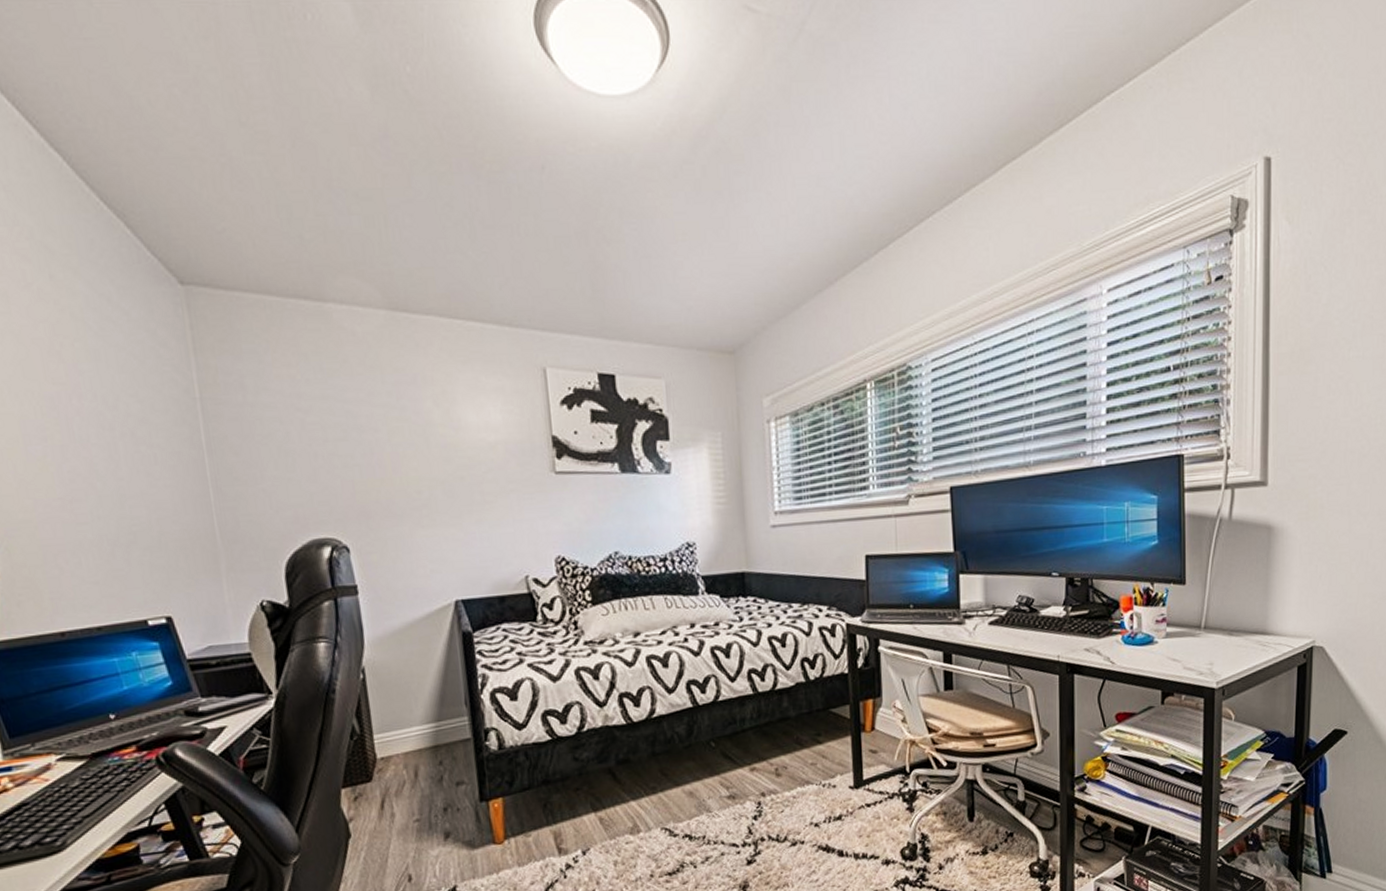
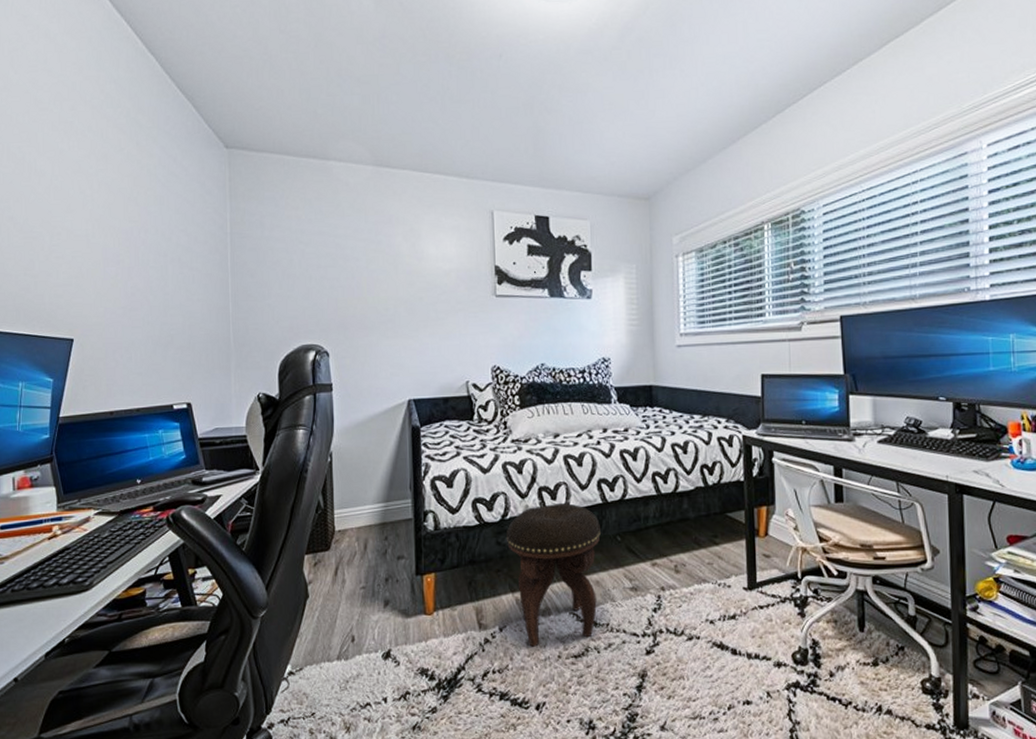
footstool: none [583,709,692,868] -> present [505,503,601,647]

